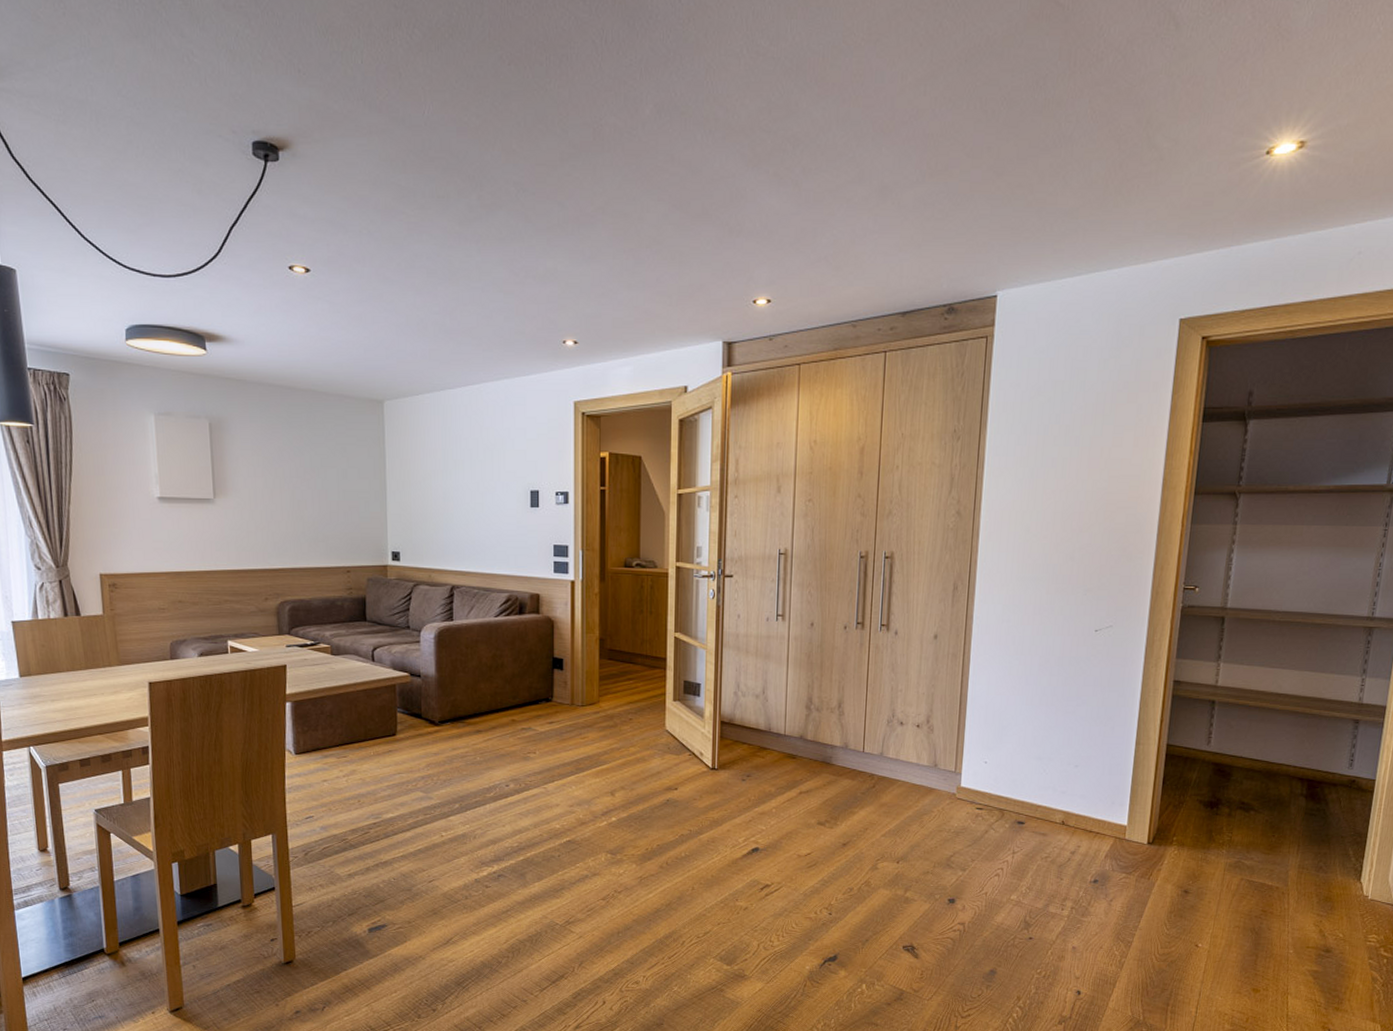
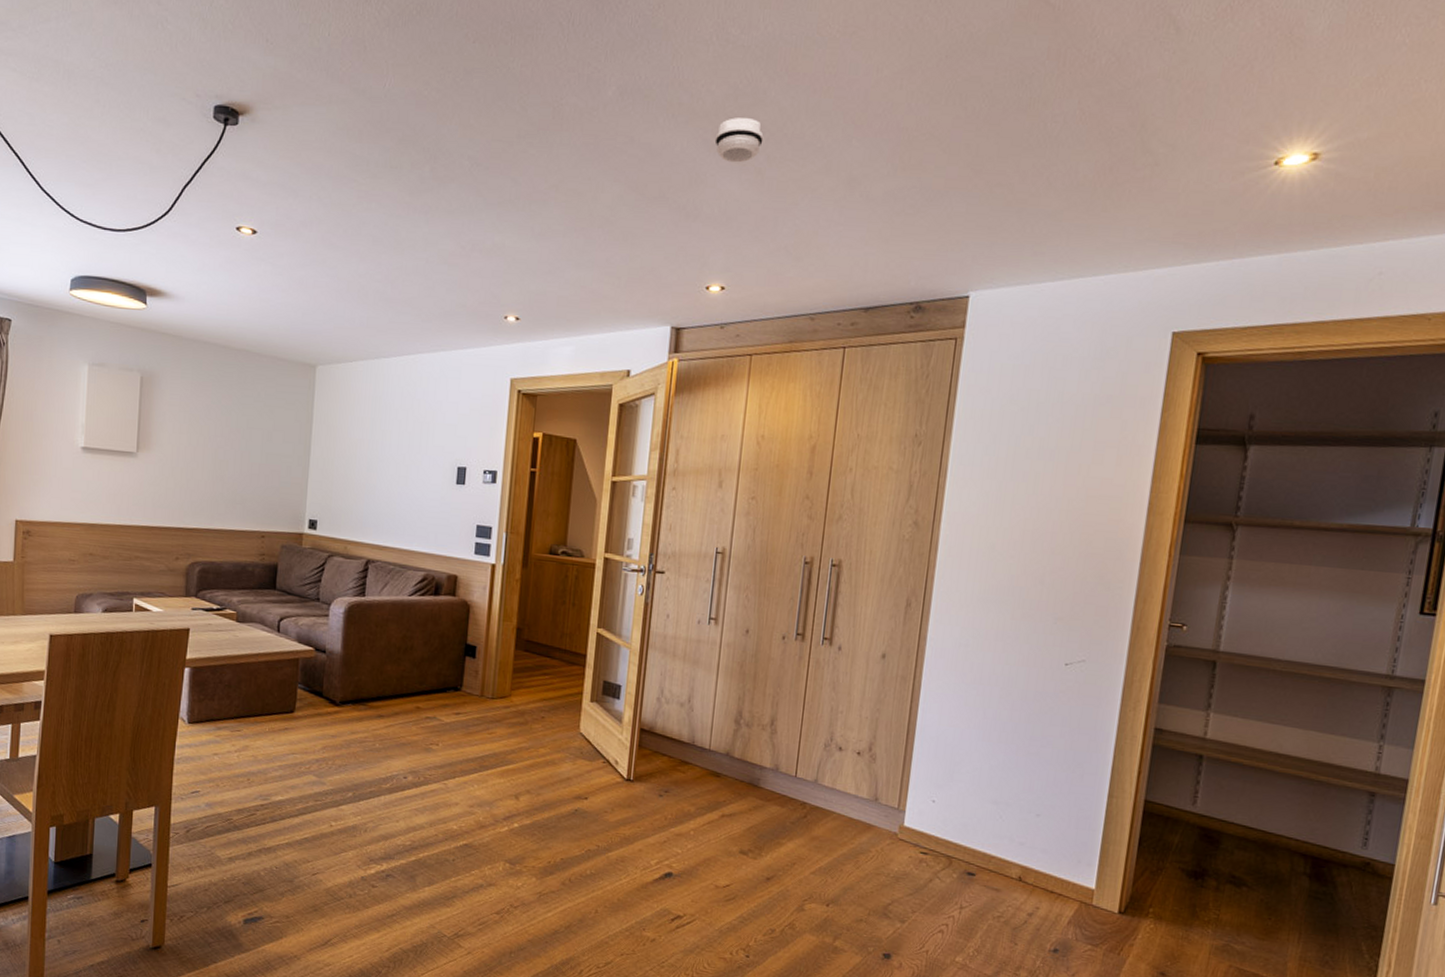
smoke detector: none [752,131,798,176] -> present [714,118,764,163]

